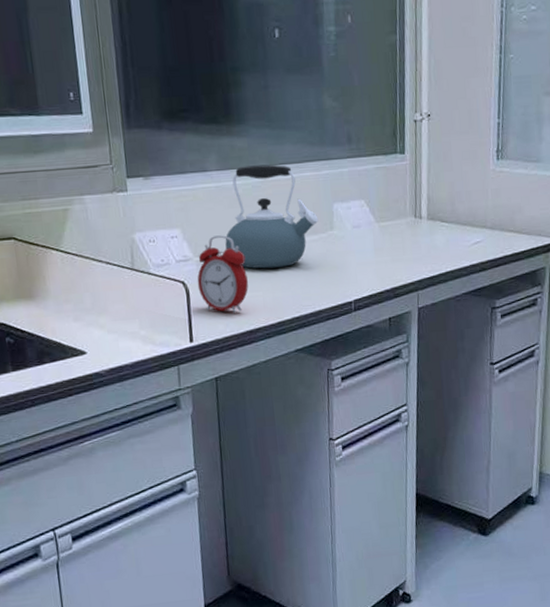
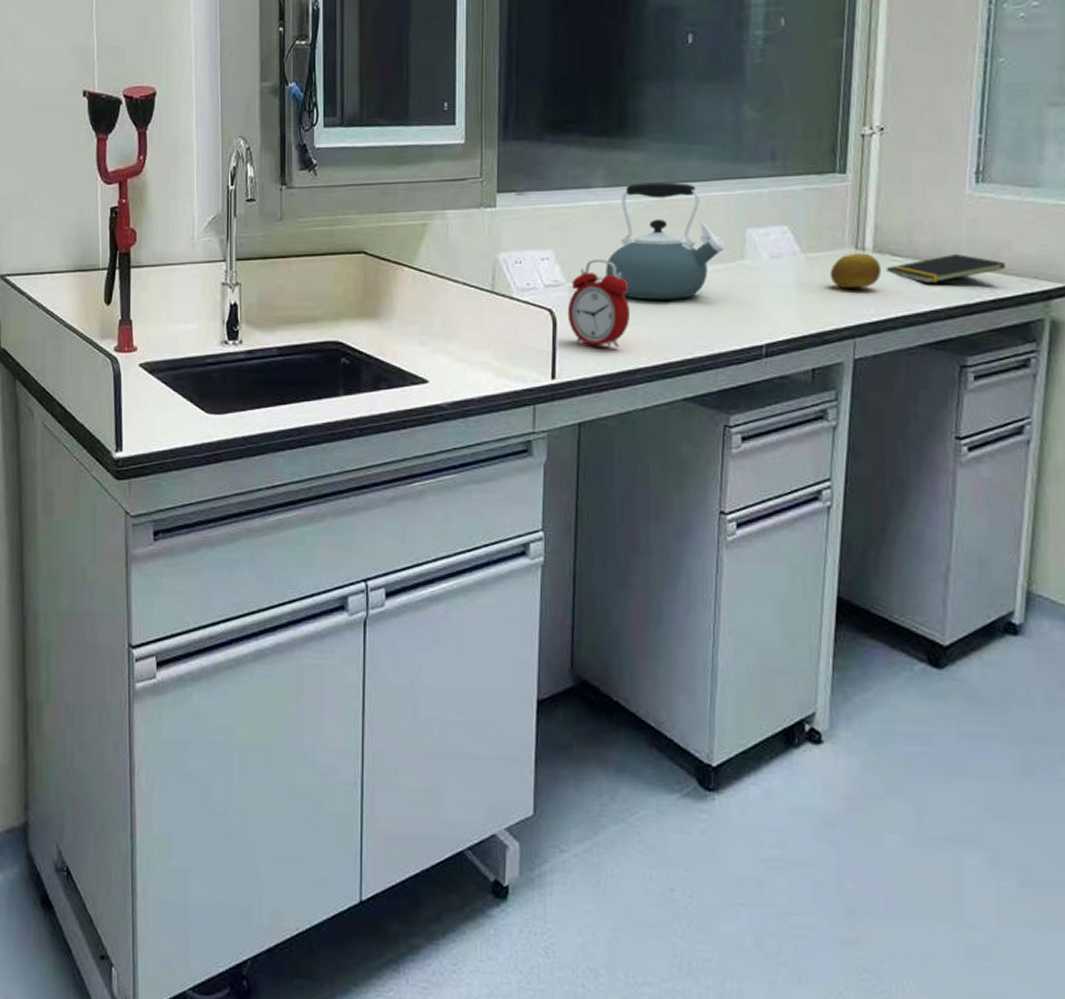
fruit: none [397,220,435,252] -> present [829,253,882,289]
notepad: none [438,219,519,244] -> present [887,254,1005,284]

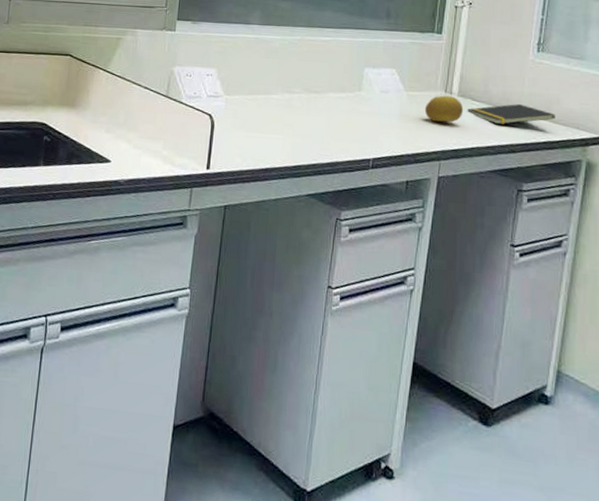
alarm clock: present [567,259,631,349] -> none [223,79,272,150]
kettle: present [606,182,726,300] -> none [255,24,348,117]

